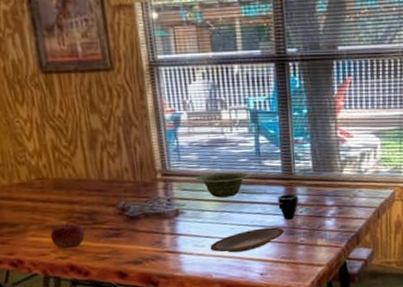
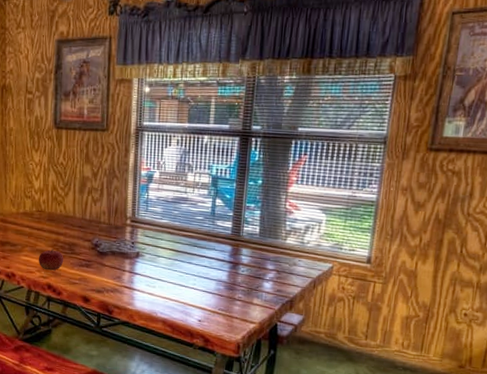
dish: present [194,171,251,198] -> none [156,225,204,248]
plate: present [210,227,284,253] -> none [160,279,225,298]
cup: present [278,194,299,220] -> none [223,253,242,276]

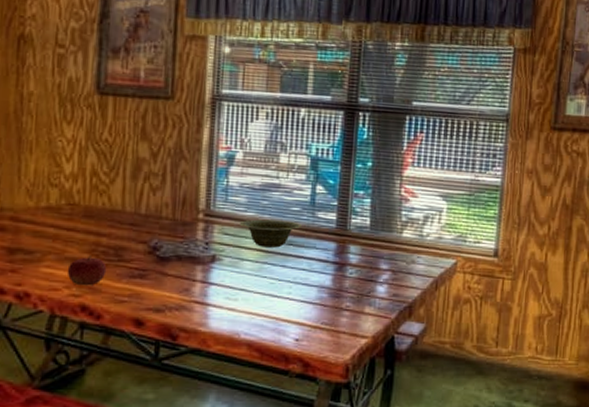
dish: none [156,225,204,248] -> present [239,219,302,248]

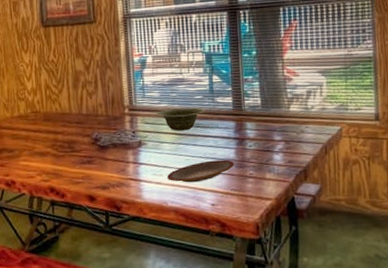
fruit: present [66,255,107,286] -> none [37,149,65,173]
plate: none [243,286,329,312] -> present [167,159,234,183]

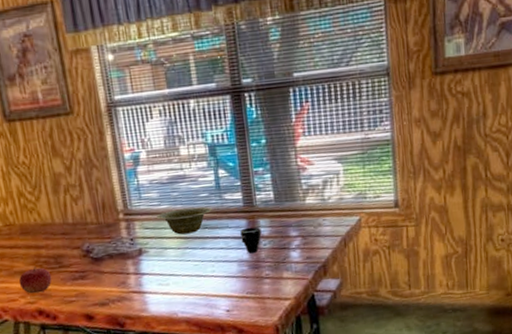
fruit: none [37,149,65,173] -> present [18,266,52,294]
plate: present [167,159,234,183] -> none [175,261,249,291]
cup: none [229,129,248,153] -> present [240,226,262,254]

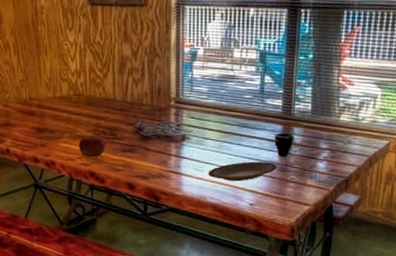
dish: present [156,207,212,235] -> none [202,105,253,129]
plate: none [175,261,249,291] -> present [208,161,277,182]

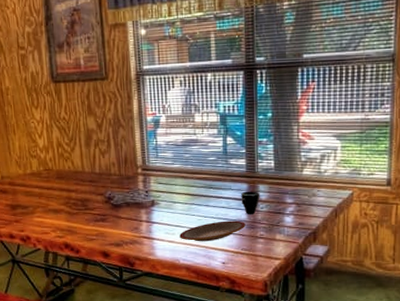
fruit: present [78,134,106,158] -> none [51,207,78,229]

